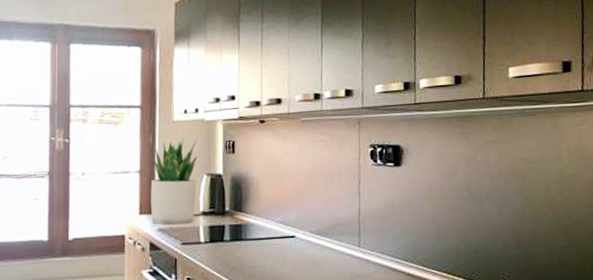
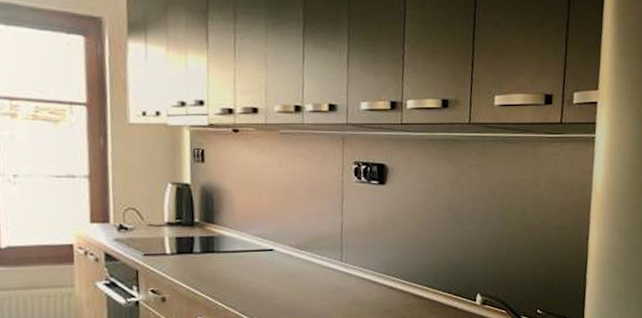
planter: present [150,137,198,226] -> none [103,142,161,236]

